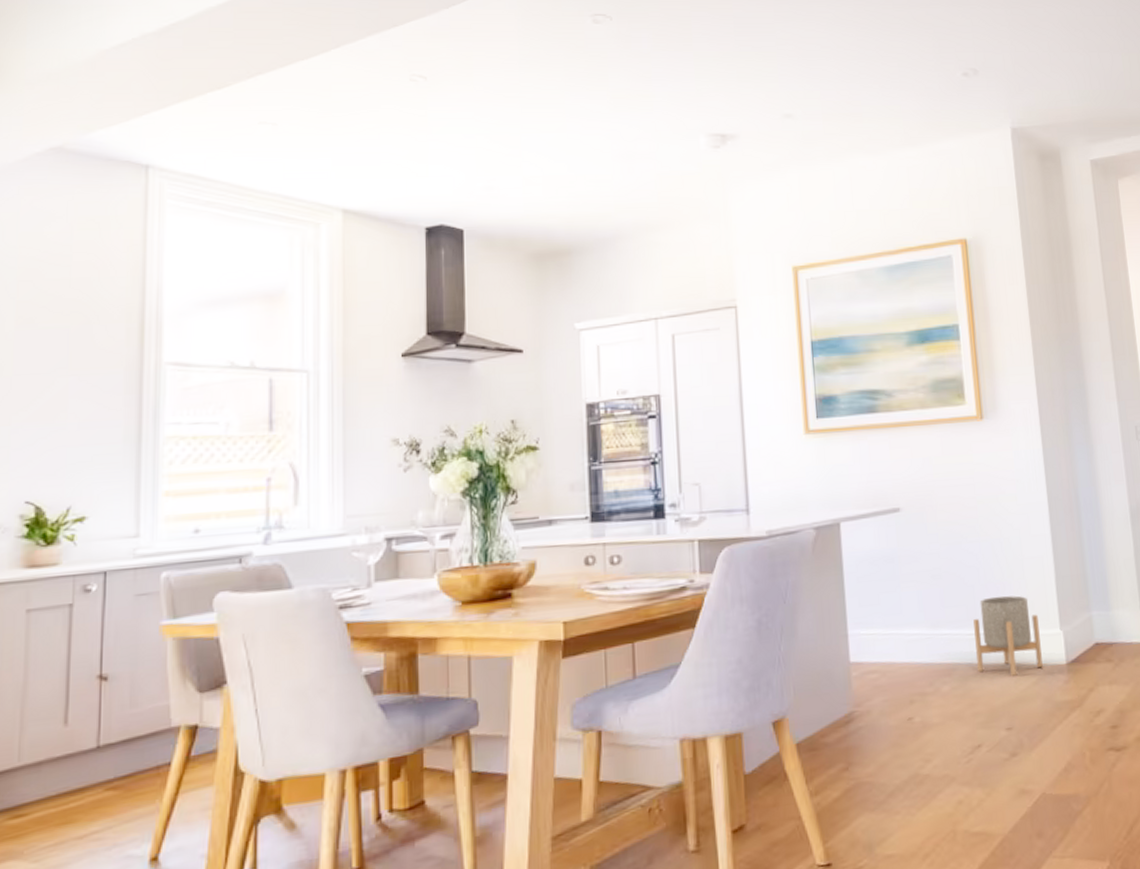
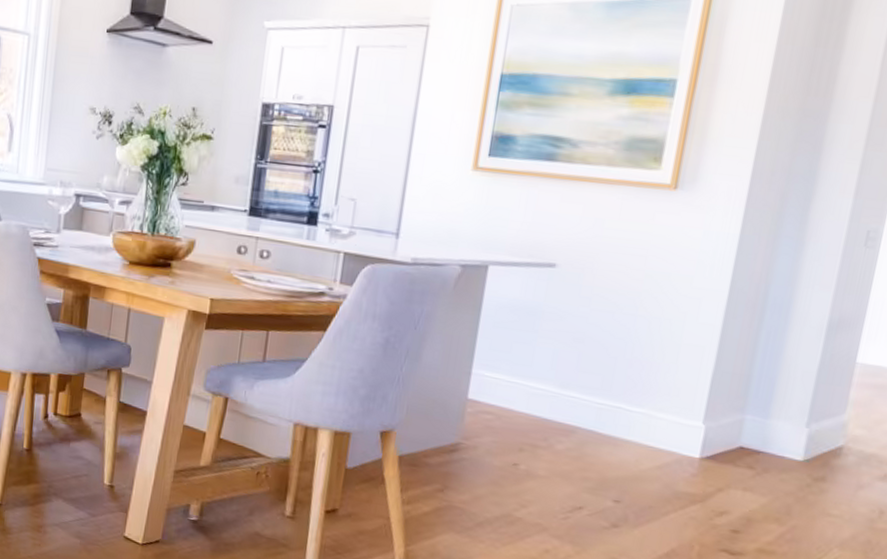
planter: present [973,595,1043,677] -> none [599,373,681,456]

